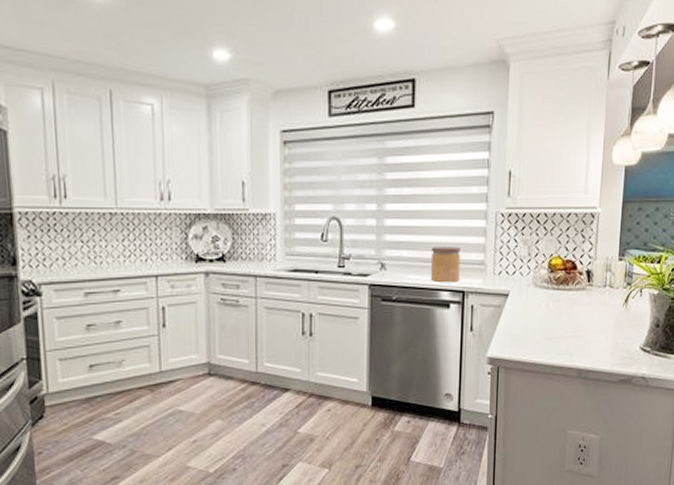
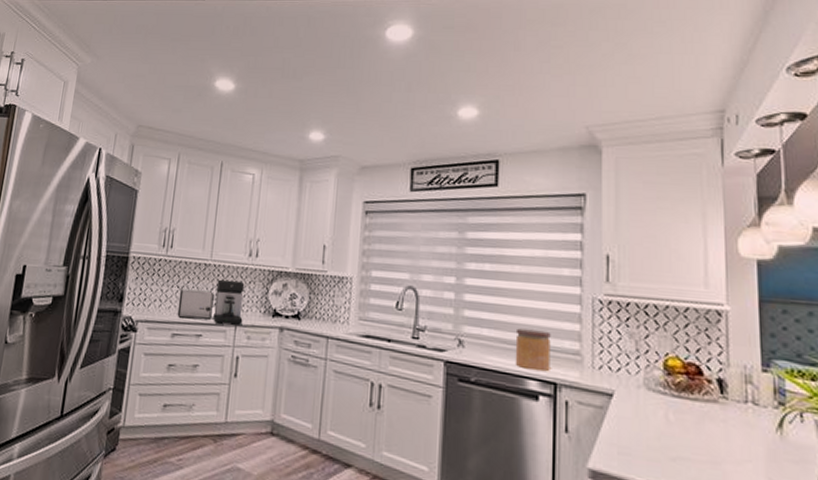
toaster: none [85,243,129,276] -> present [177,288,215,321]
coffee maker: none [127,228,164,276] -> present [213,279,245,325]

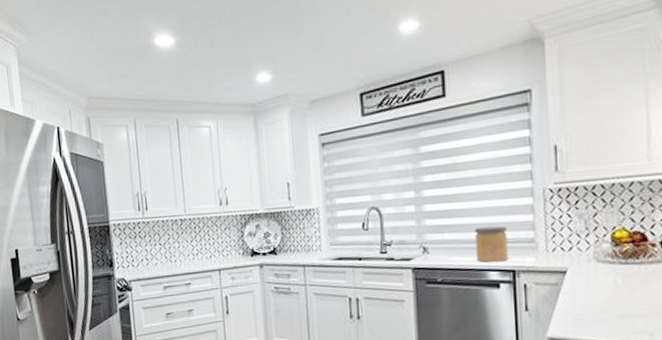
toaster: present [177,288,215,321] -> none [162,243,197,273]
coffee maker: present [213,279,245,325] -> none [195,229,225,271]

